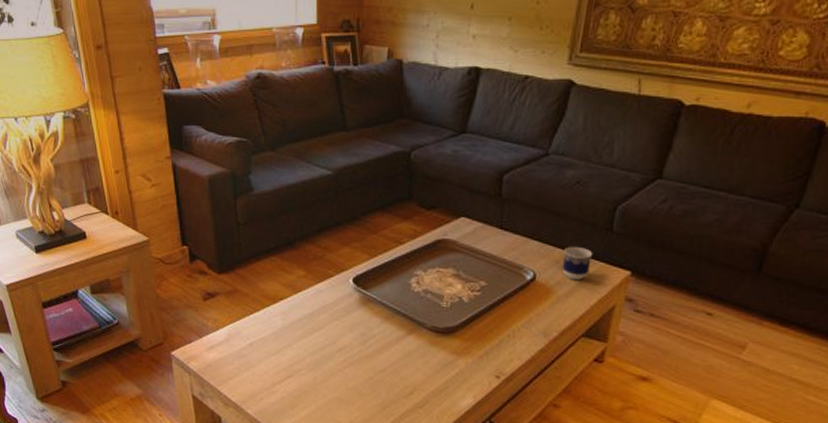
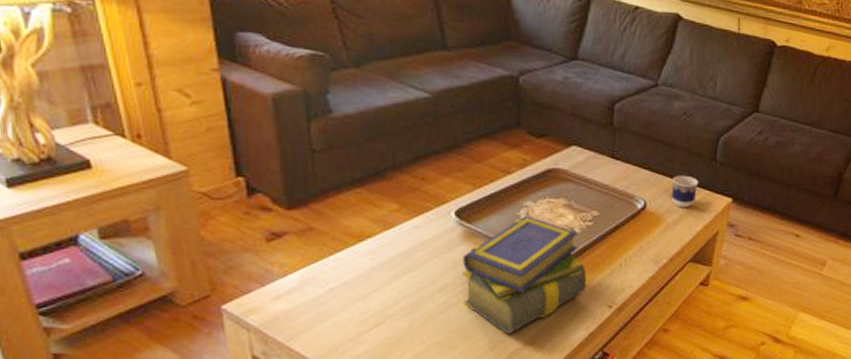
stack of books: none [358,284,475,396] -> present [461,216,587,334]

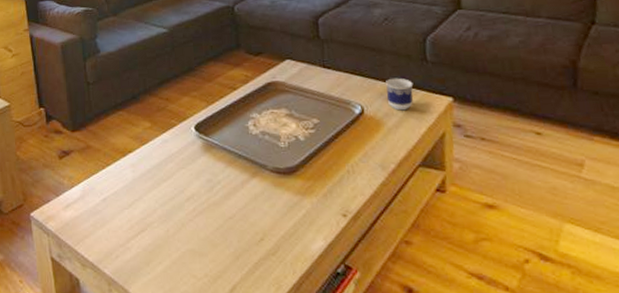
stack of books: present [461,216,587,334] -> none [204,127,318,243]

